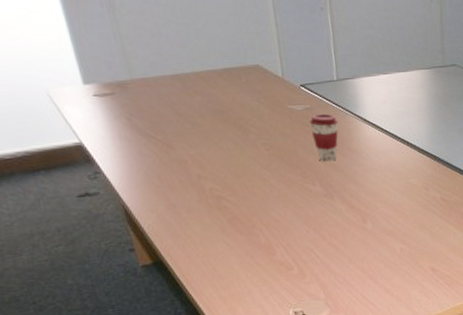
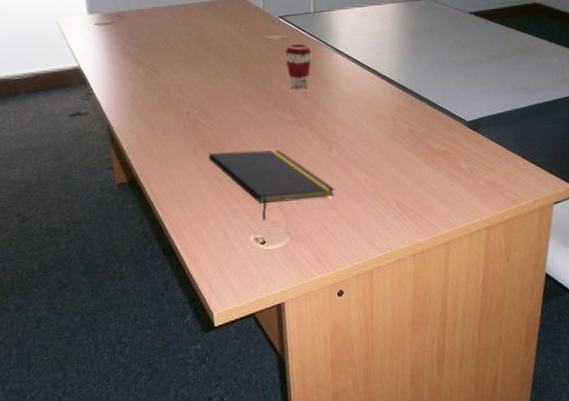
notepad: none [237,223,372,294] -> present [208,149,335,220]

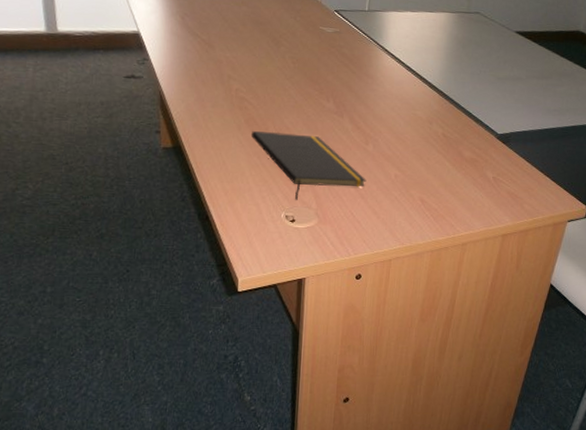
coffee cup: present [285,43,312,90] -> none [336,38,361,83]

